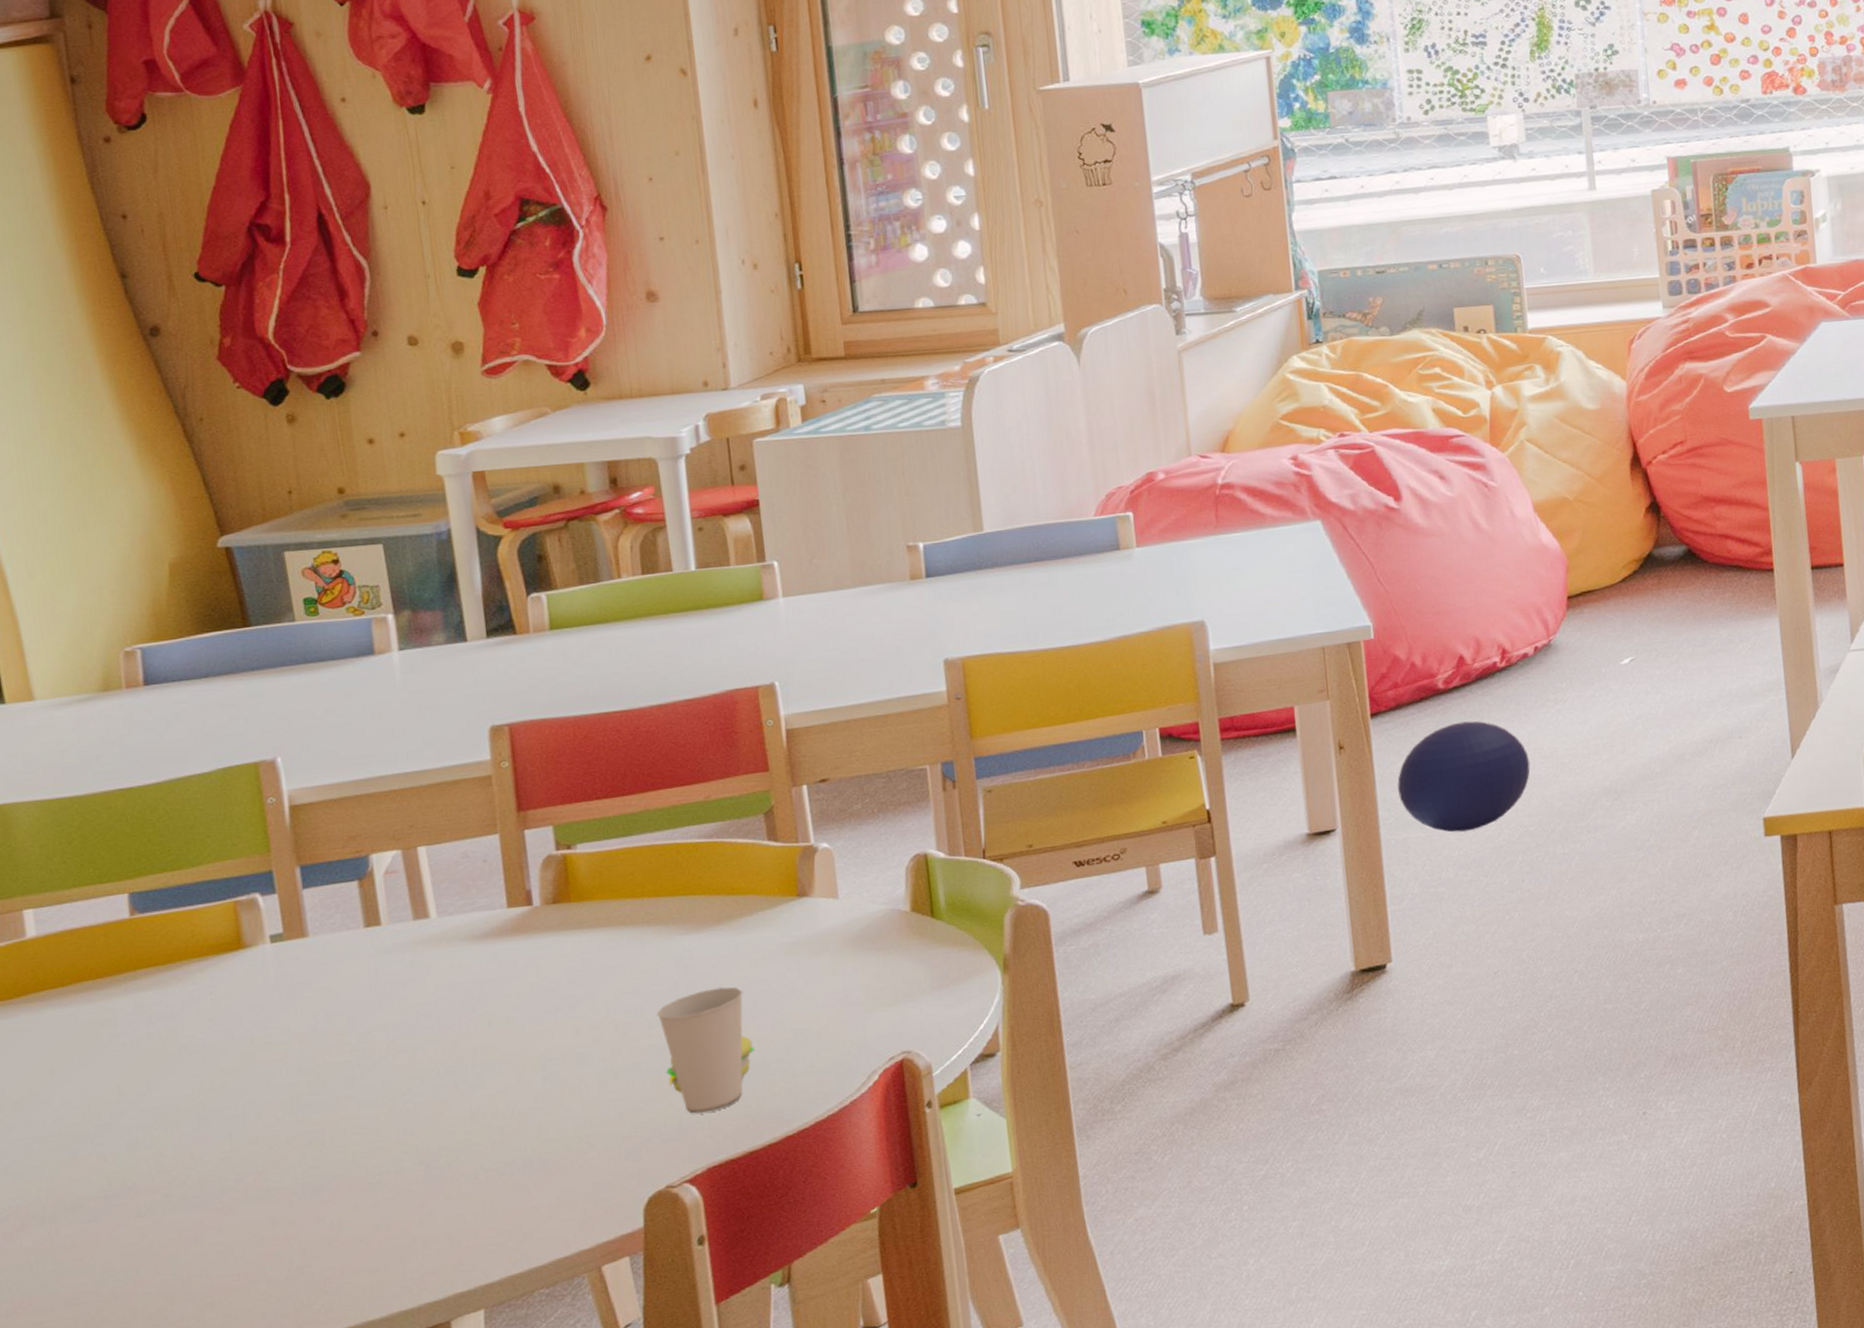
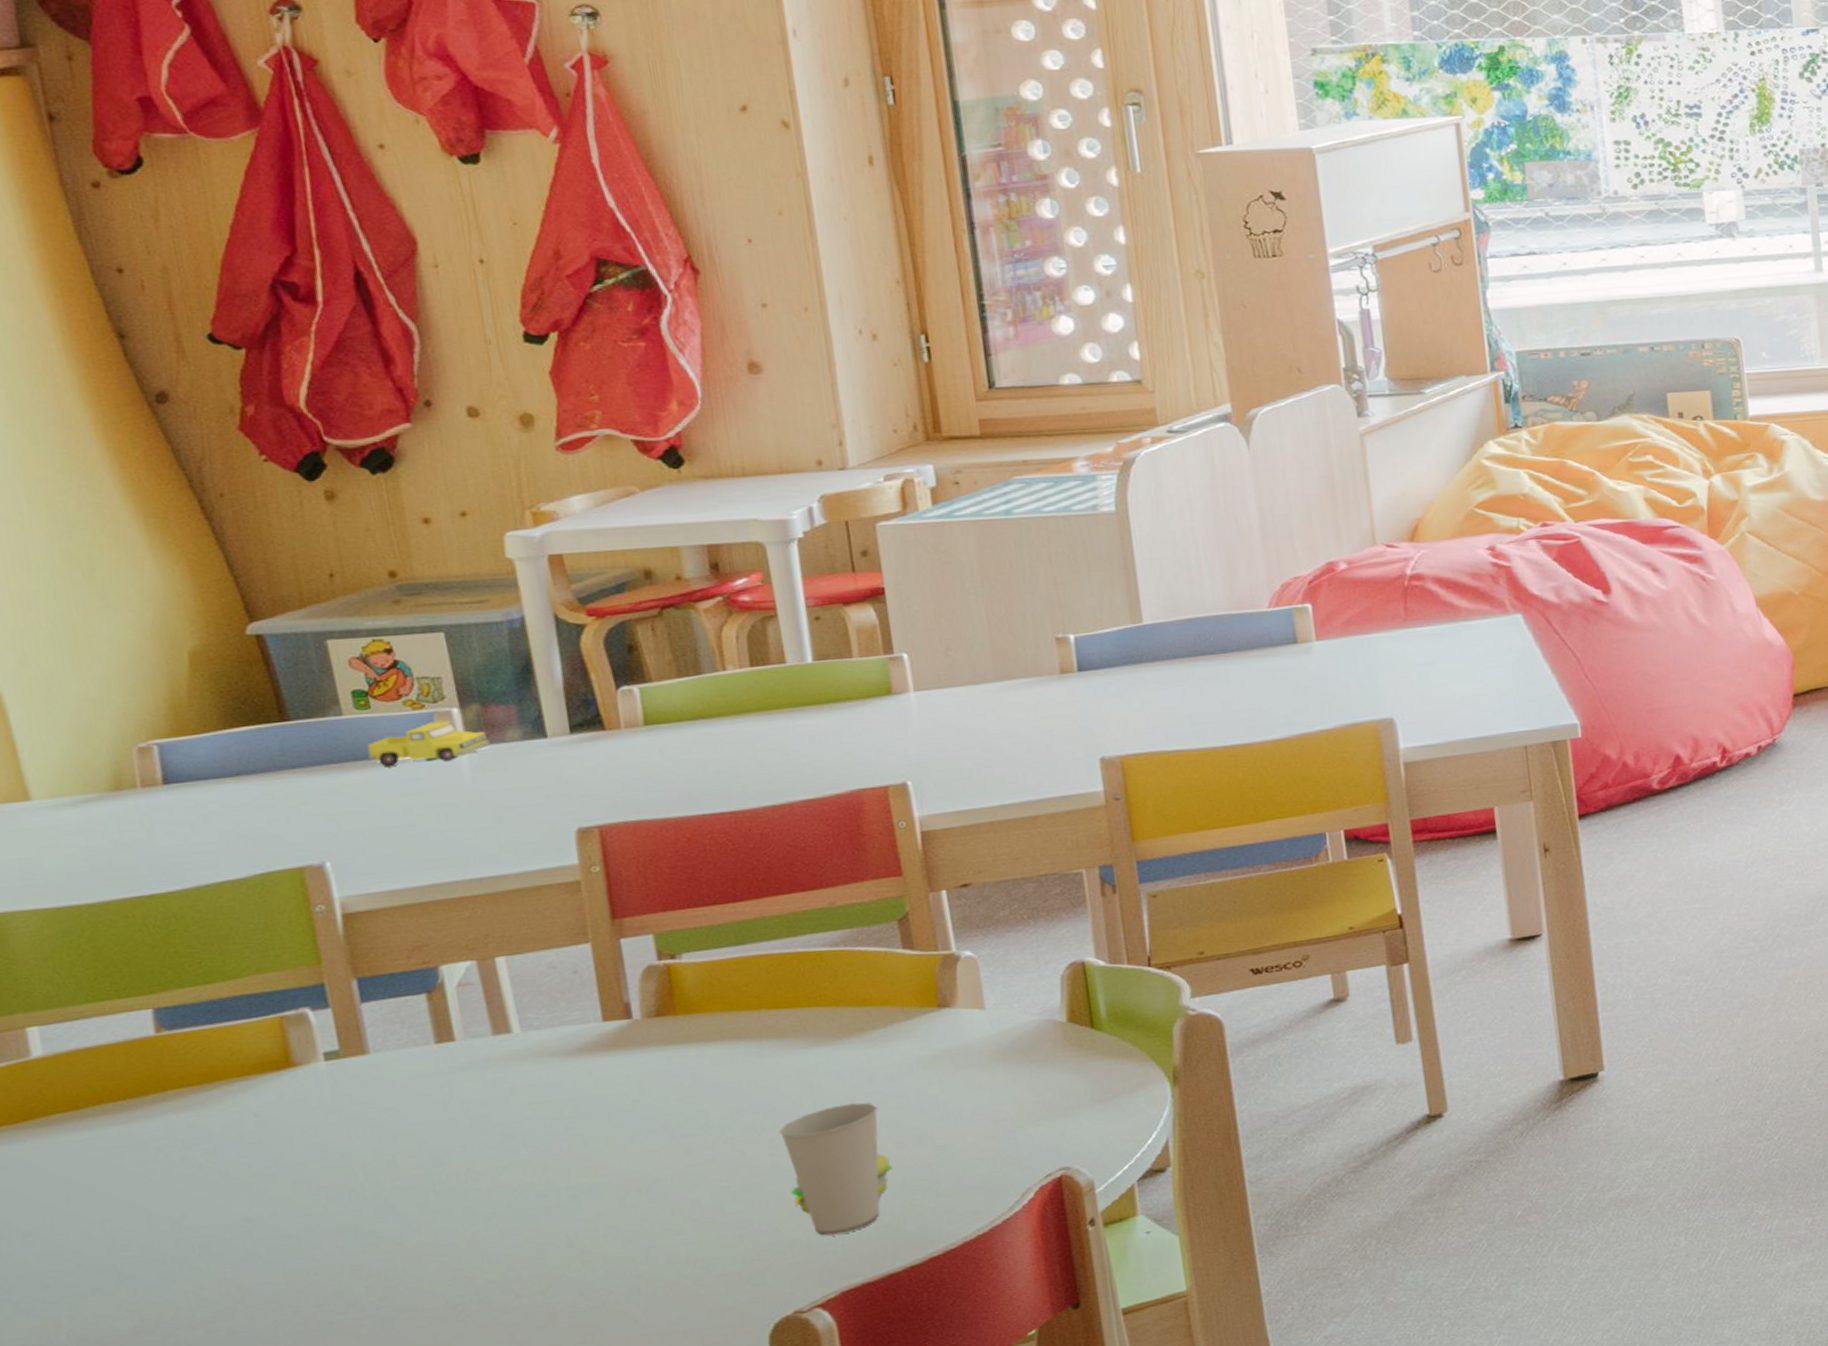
toy truck: none [315,626,419,669] -> present [367,720,491,766]
ball: present [1397,720,1531,832] -> none [1608,822,1754,937]

